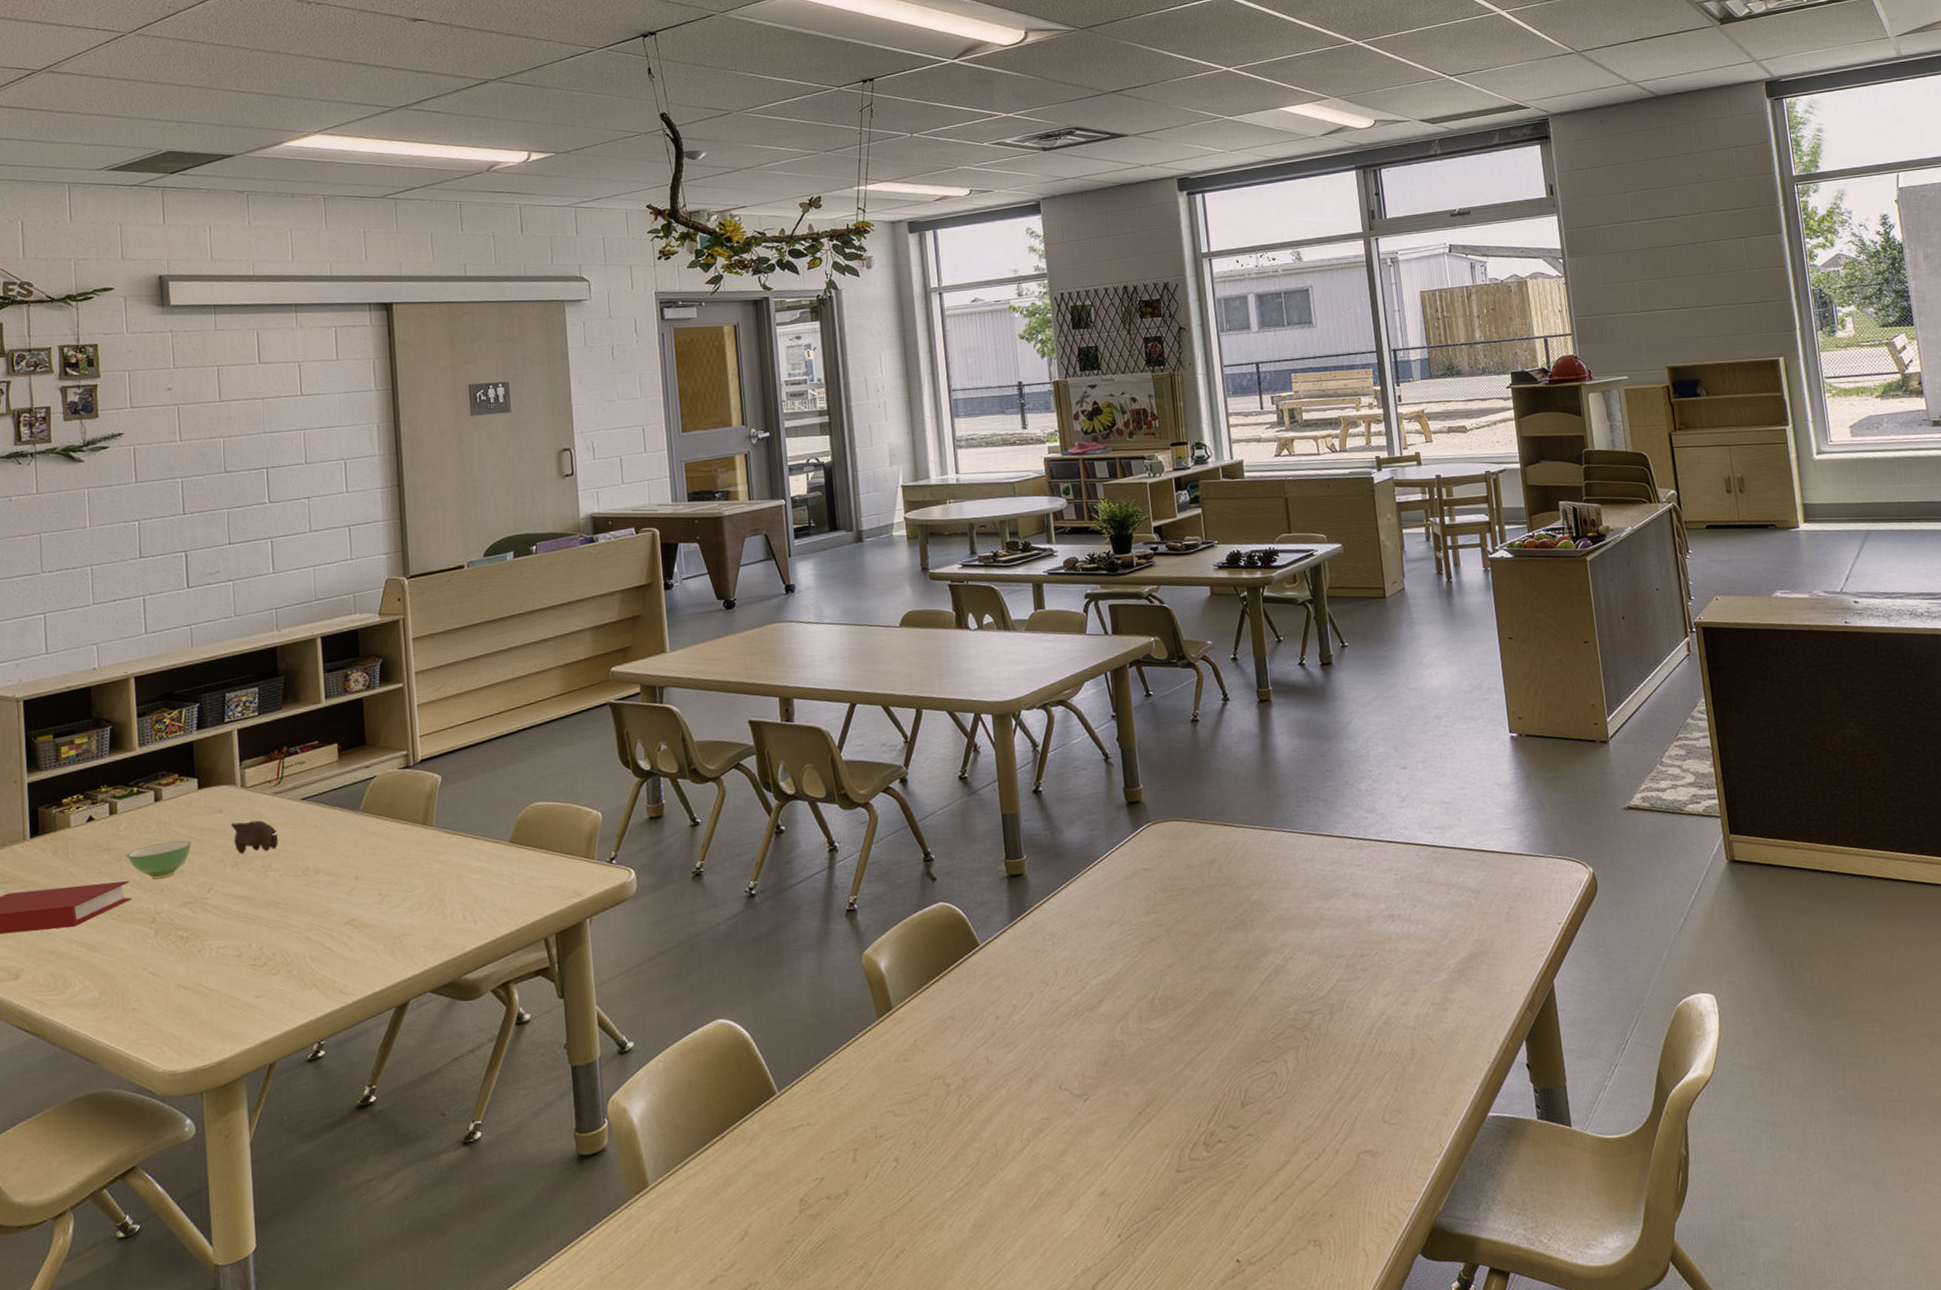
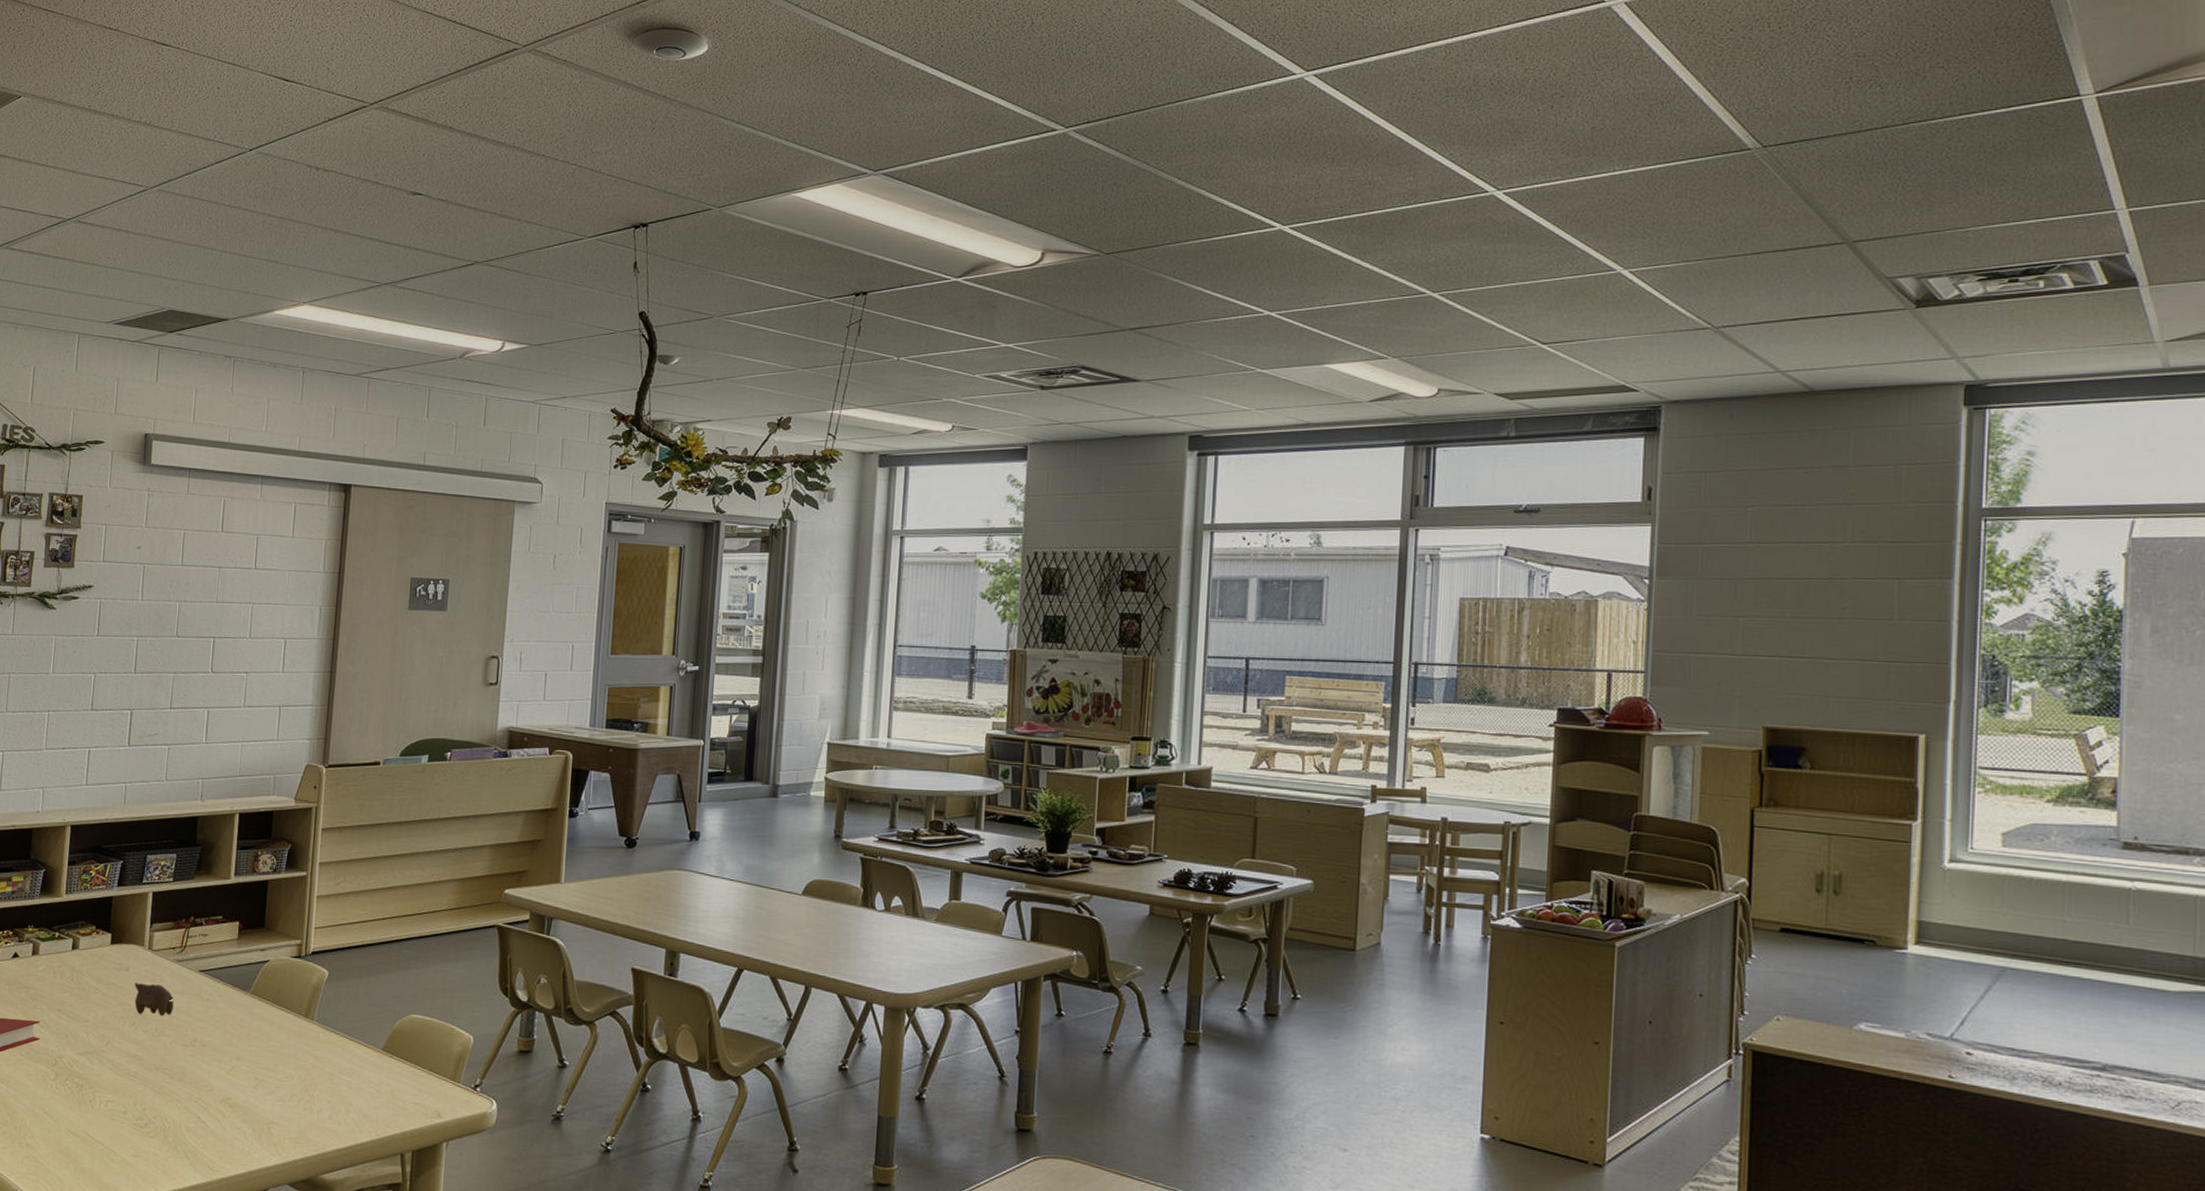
bowl: present [127,840,191,881] -> none [41,990,98,1026]

